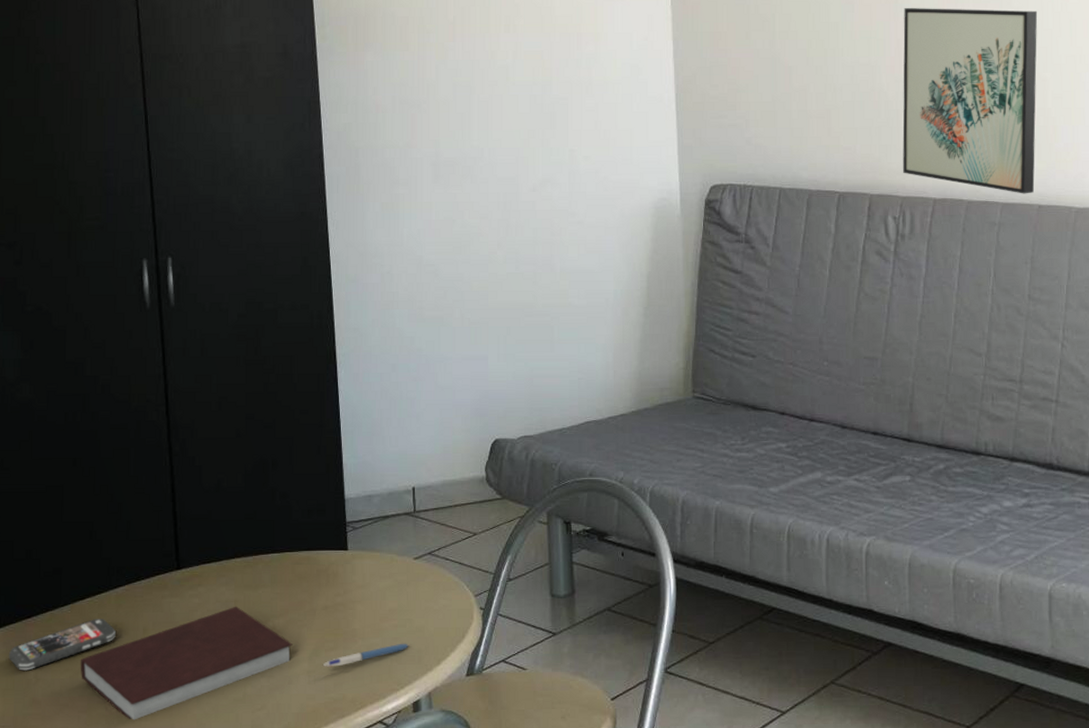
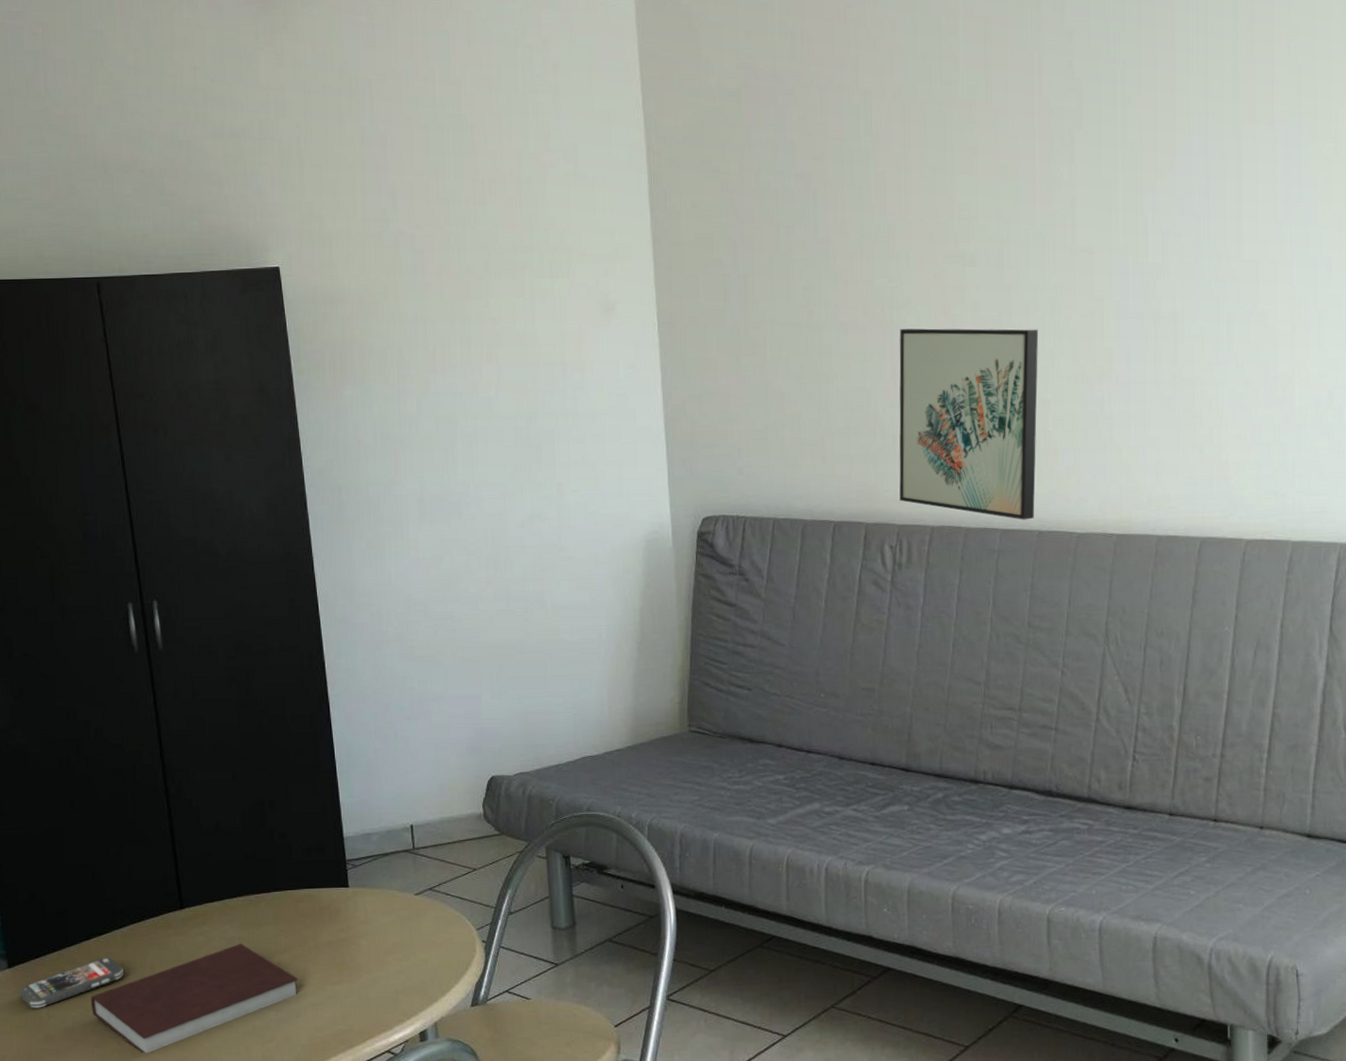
pen: present [323,643,410,668] -> none [330,976,414,1001]

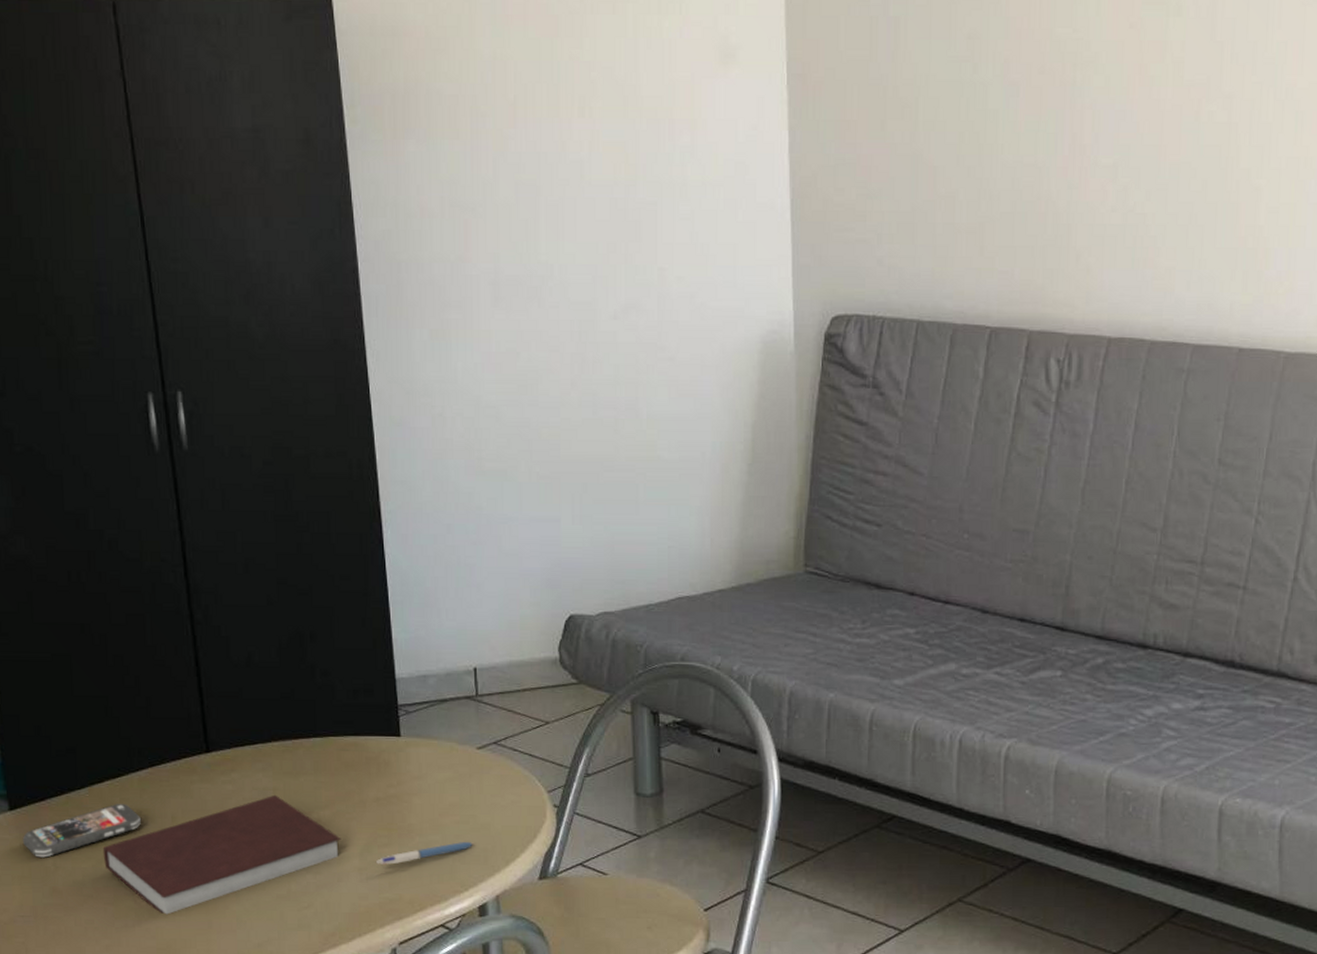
pen: none [330,976,414,1001] -> present [376,841,474,866]
wall art: present [899,328,1039,520] -> none [1072,91,1255,334]

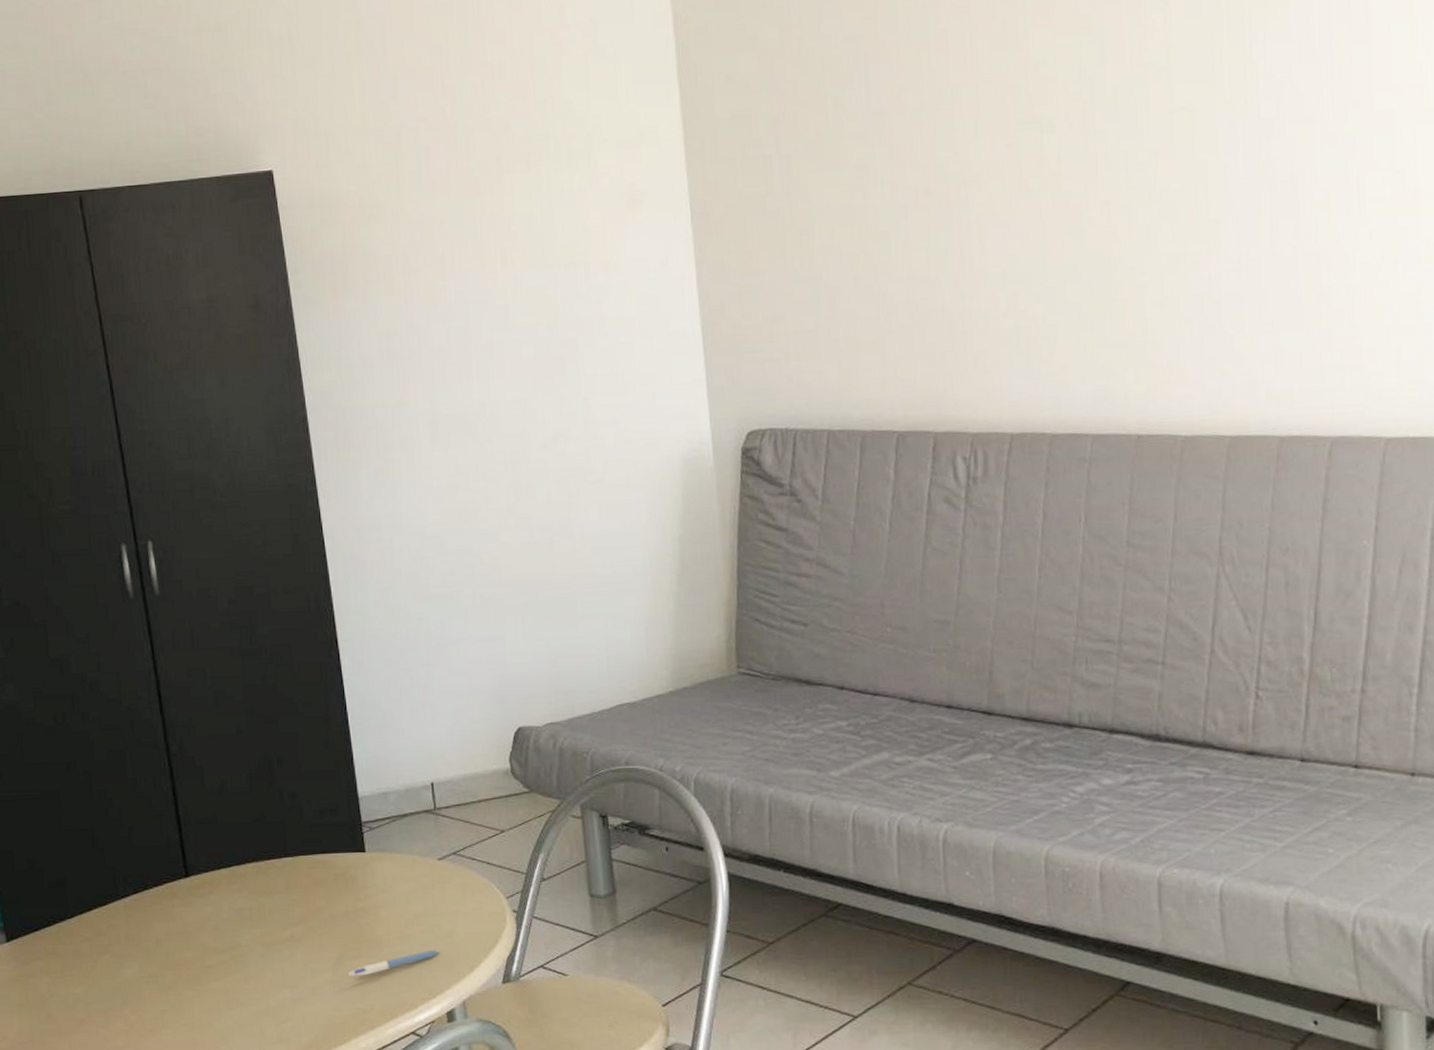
smartphone: present [22,804,142,858] -> none [19,930,129,986]
notebook: present [102,794,341,915] -> none [93,914,314,1035]

